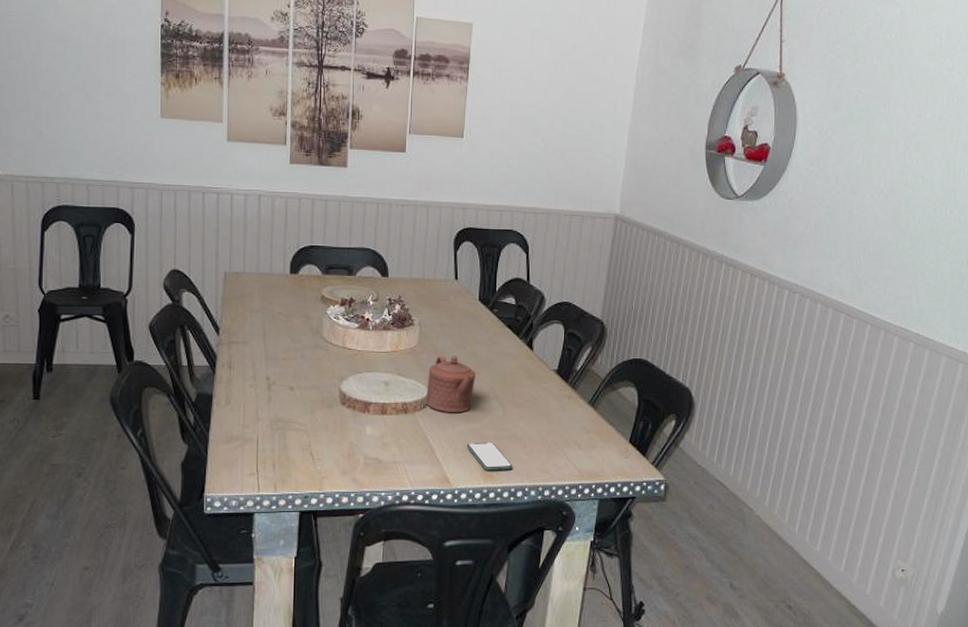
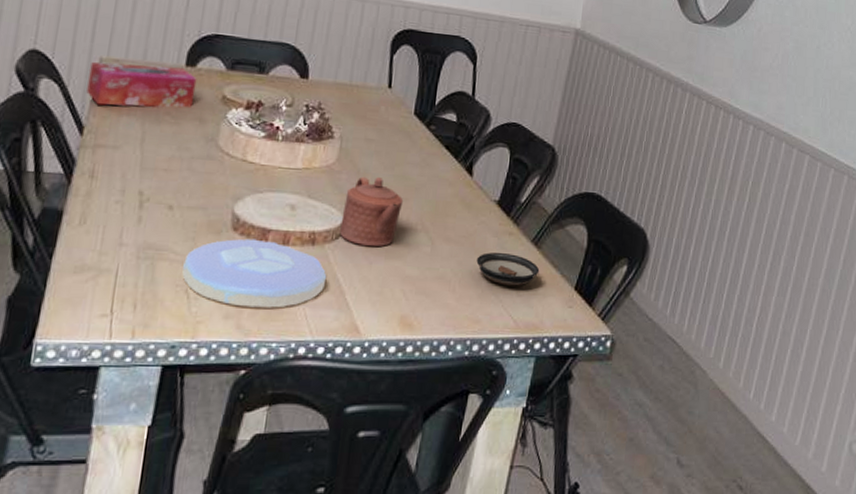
tissue box: none [218,275,300,310] -> present [86,61,197,108]
plate: none [306,410,420,465] -> present [182,238,327,308]
smartphone: present [466,442,513,470] -> none [384,283,438,319]
saucer: none [542,413,597,441] -> present [476,252,540,286]

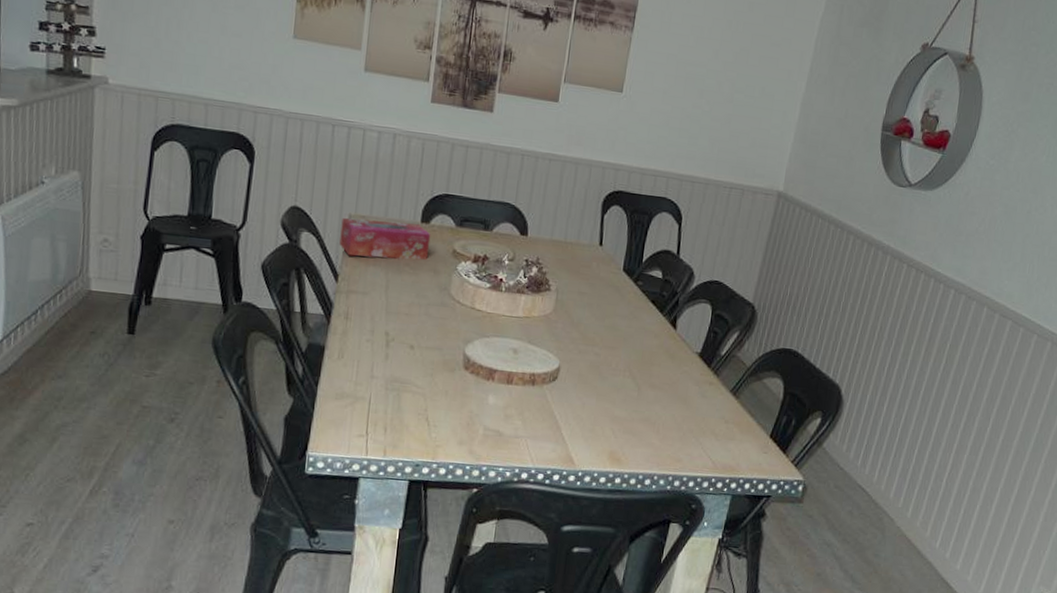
plate: present [182,238,327,308] -> none [423,377,546,438]
teapot: present [339,176,404,247] -> none [556,326,613,390]
saucer: present [476,252,540,286] -> none [678,399,738,431]

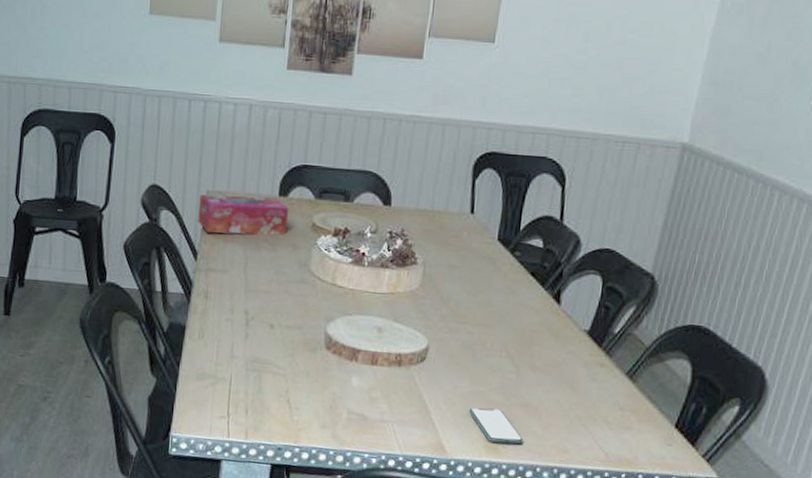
smartphone: none [595,423,643,456] -> present [468,407,523,445]

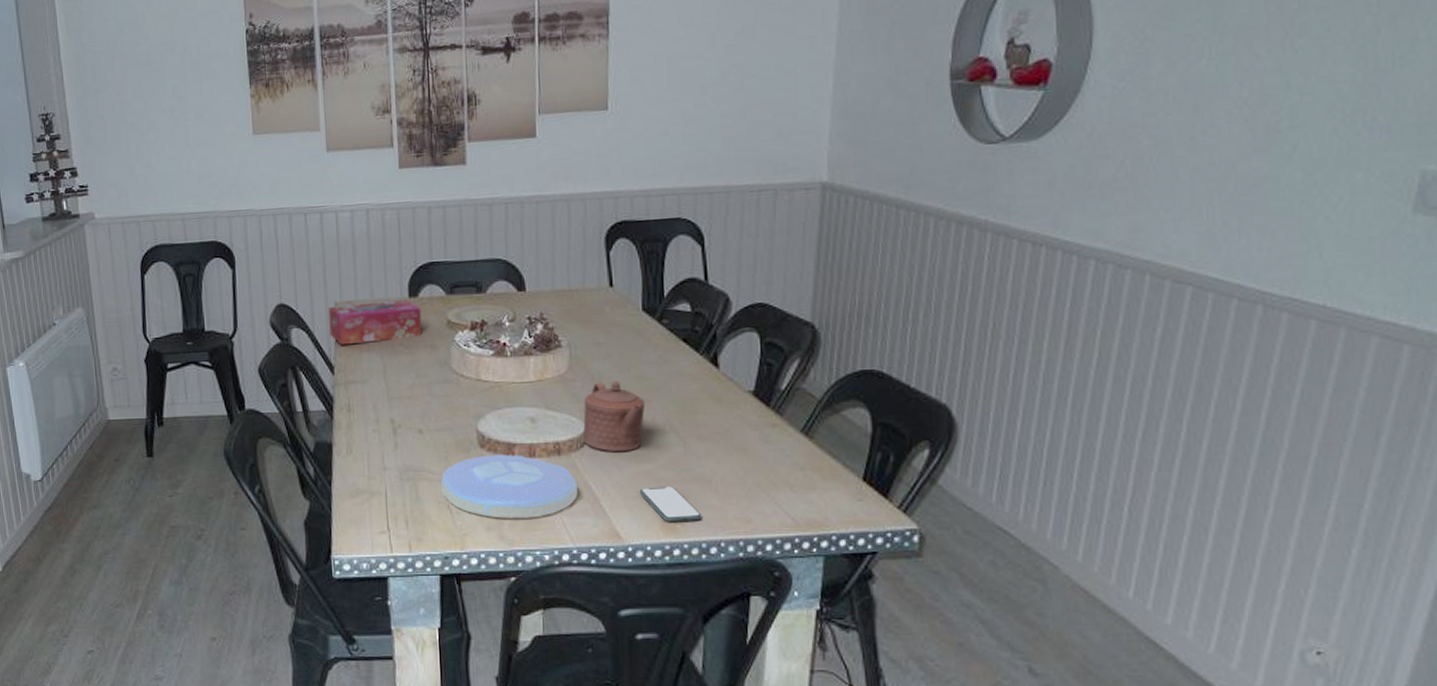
plate: none [284,357,414,422] -> present [441,454,579,519]
teapot: none [424,302,488,371] -> present [583,381,646,452]

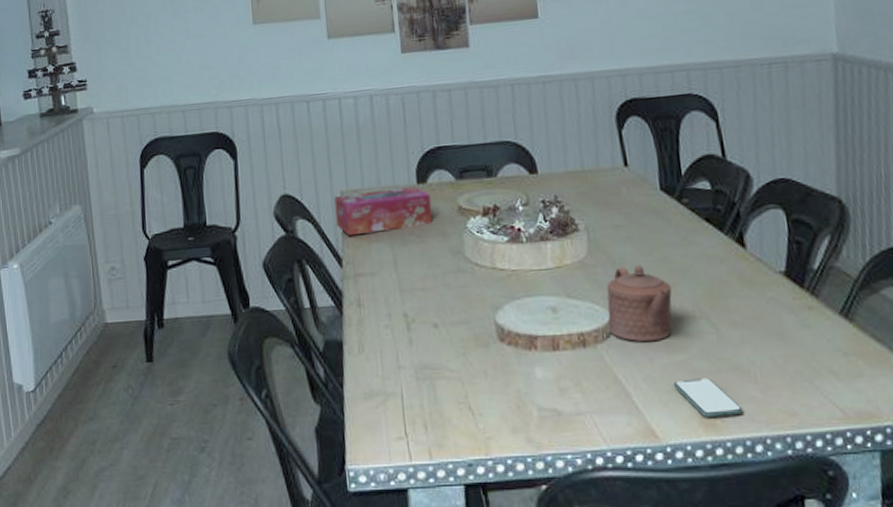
plate: present [441,454,579,519] -> none [460,347,608,419]

